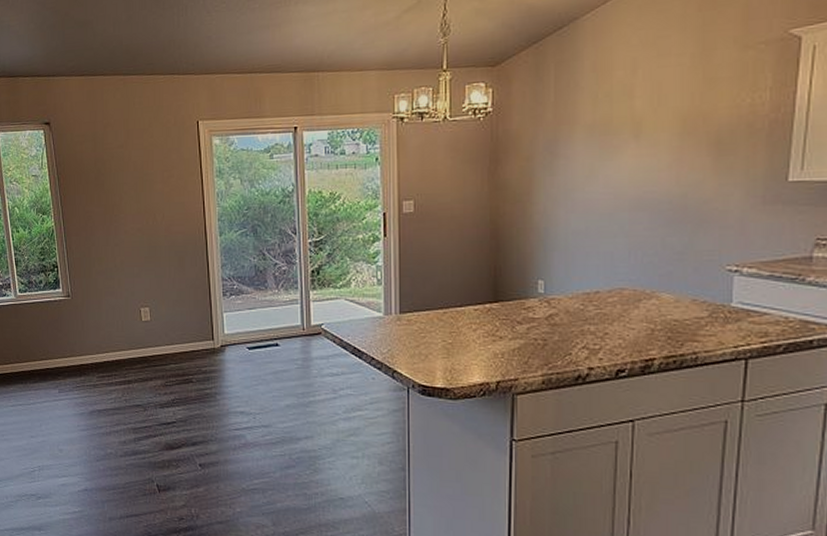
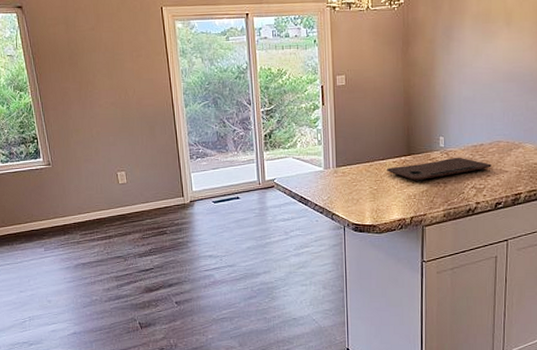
cutting board: none [466,307,611,337] -> present [387,157,491,182]

